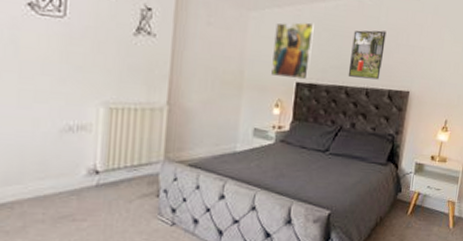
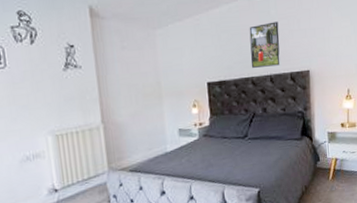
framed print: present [271,22,314,79] -> none [180,28,217,80]

